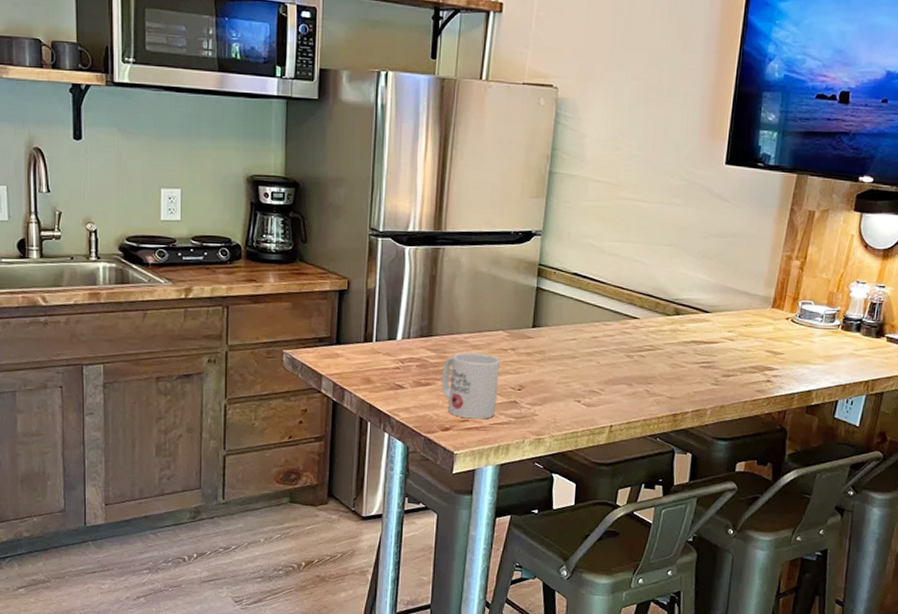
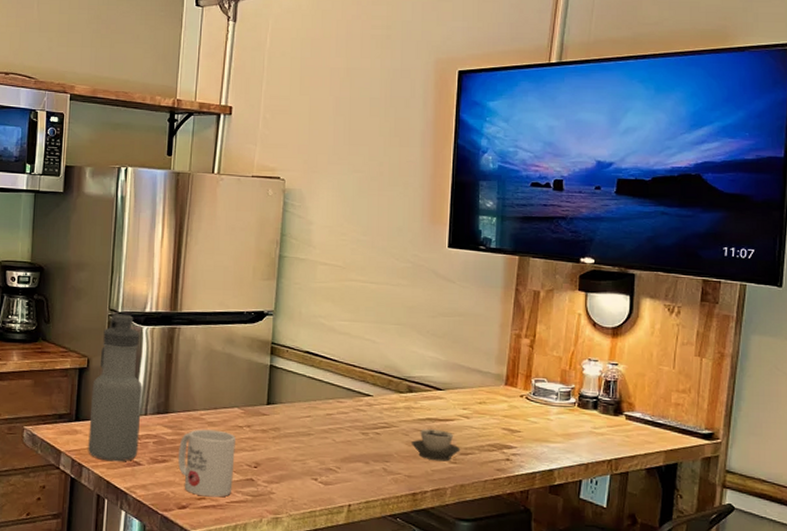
water bottle: none [350,234,405,385] -> present [88,314,142,462]
cup: none [674,351,723,383] -> present [410,429,461,462]

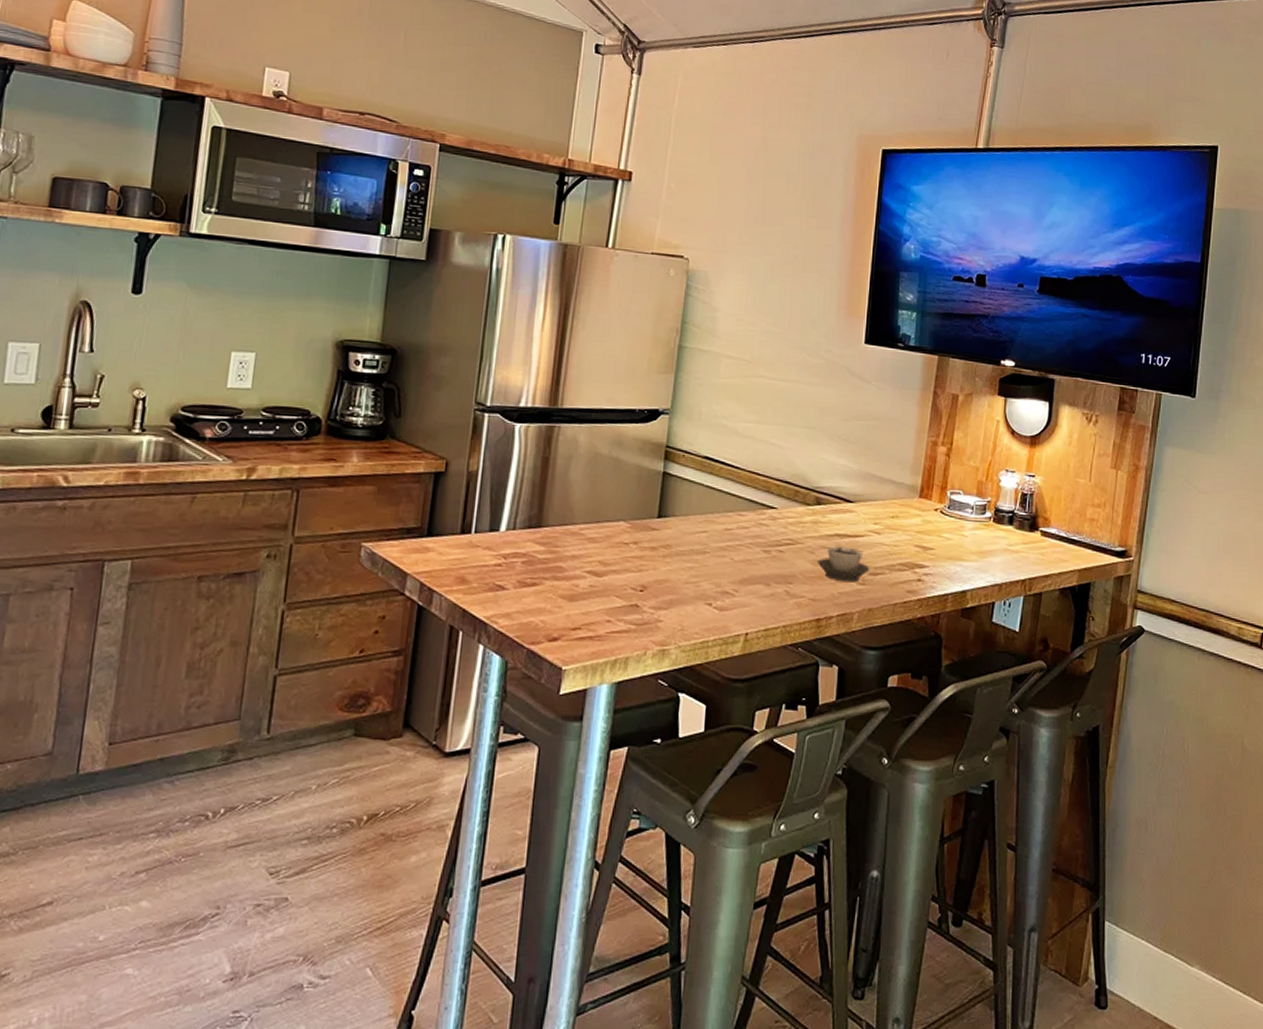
water bottle: present [88,314,142,462] -> none [441,409,512,586]
mug: present [178,429,235,497] -> none [550,546,620,627]

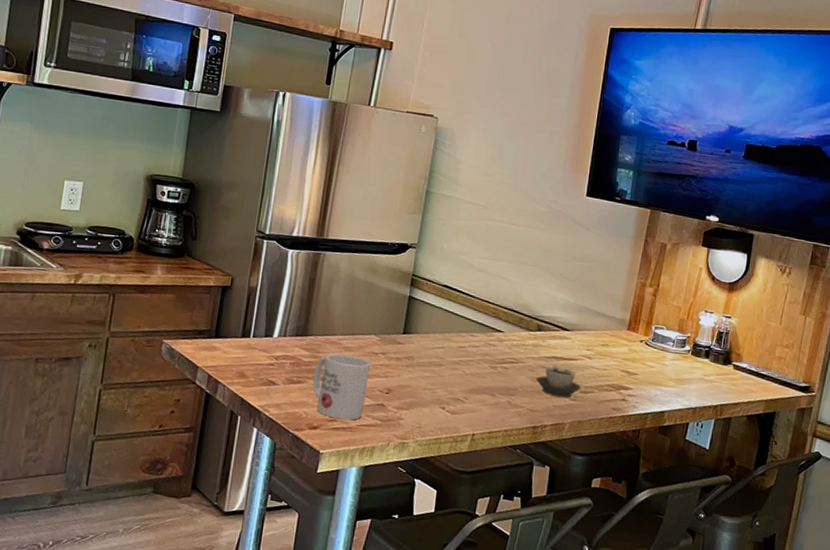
mug: none [550,546,620,627] -> present [312,353,370,420]

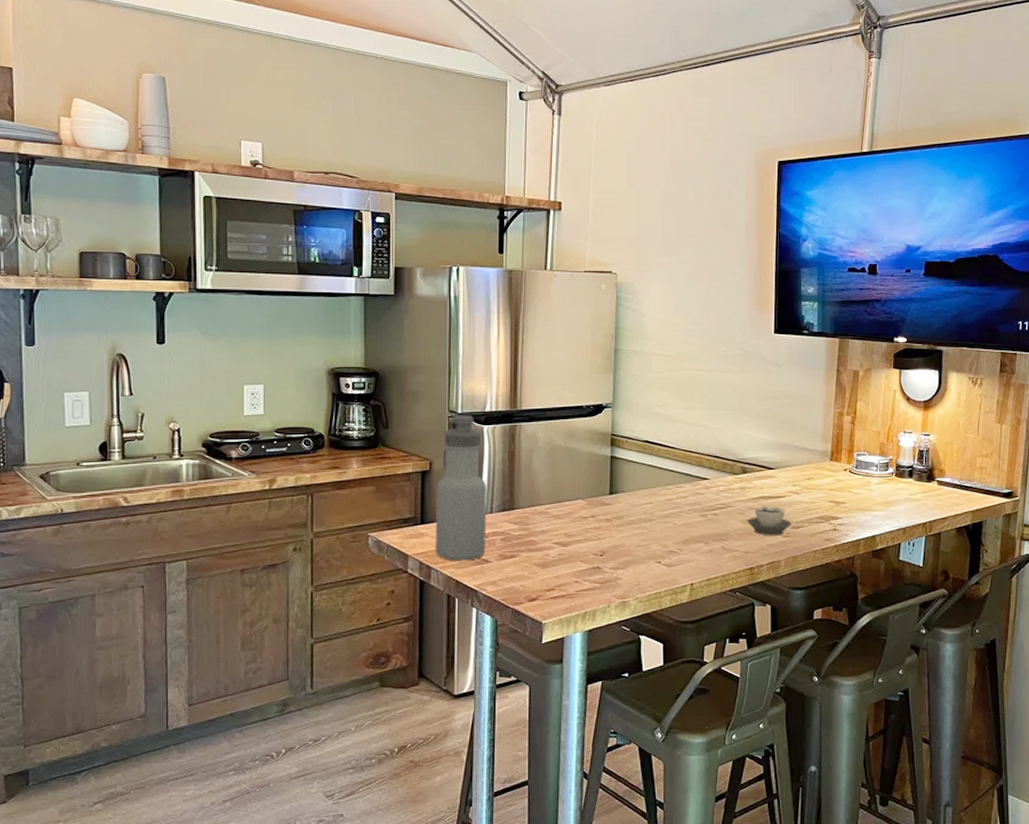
water bottle: none [225,236,285,381] -> present [435,416,487,561]
mug: present [312,353,370,420] -> none [526,522,581,588]

